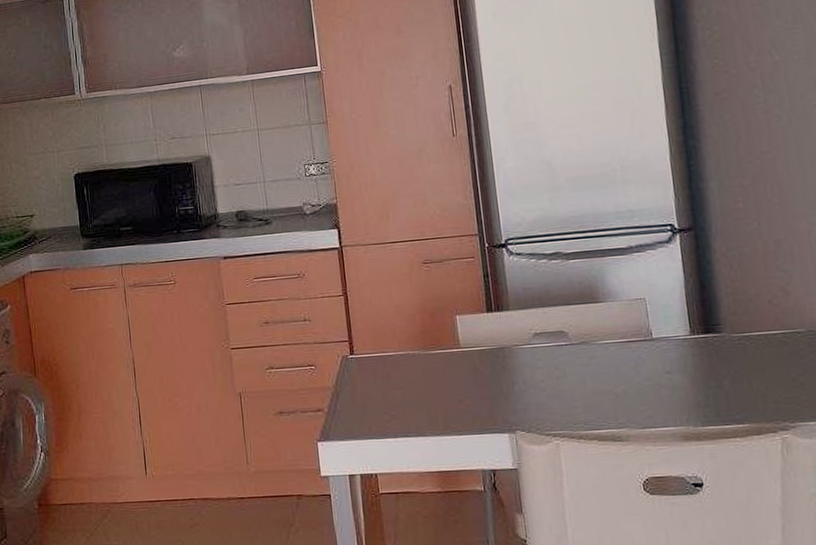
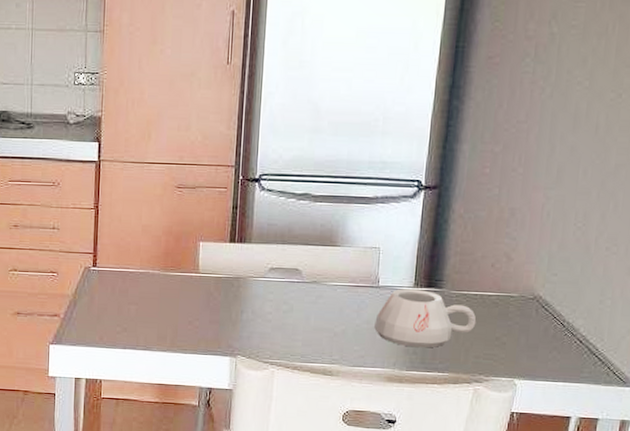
cup: none [656,337,767,400] -> present [374,289,477,348]

